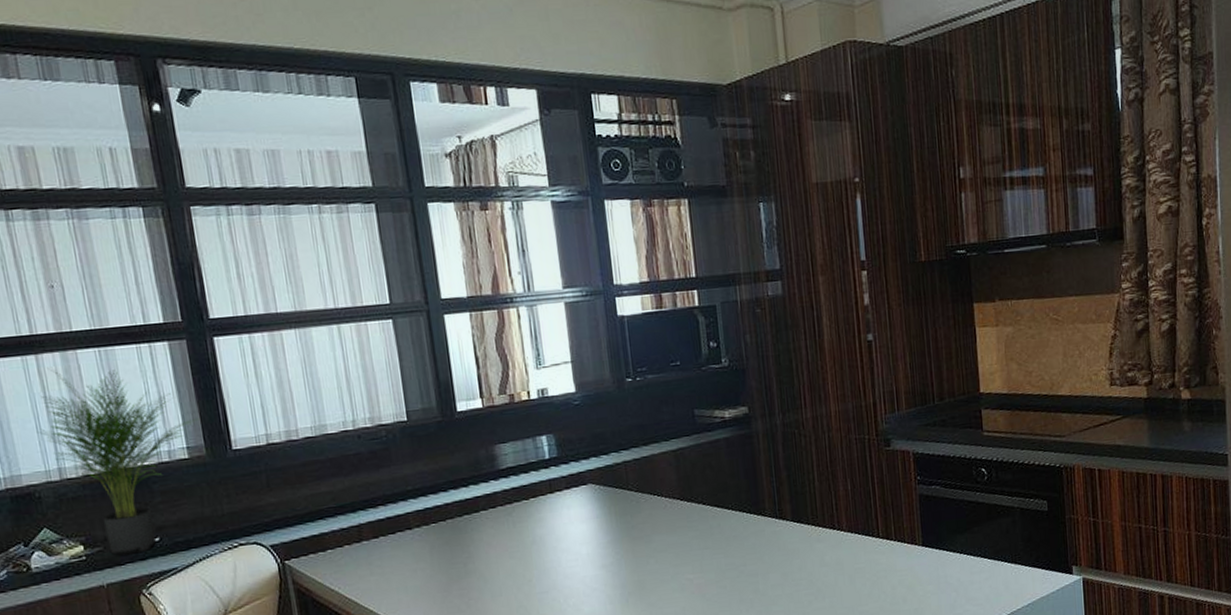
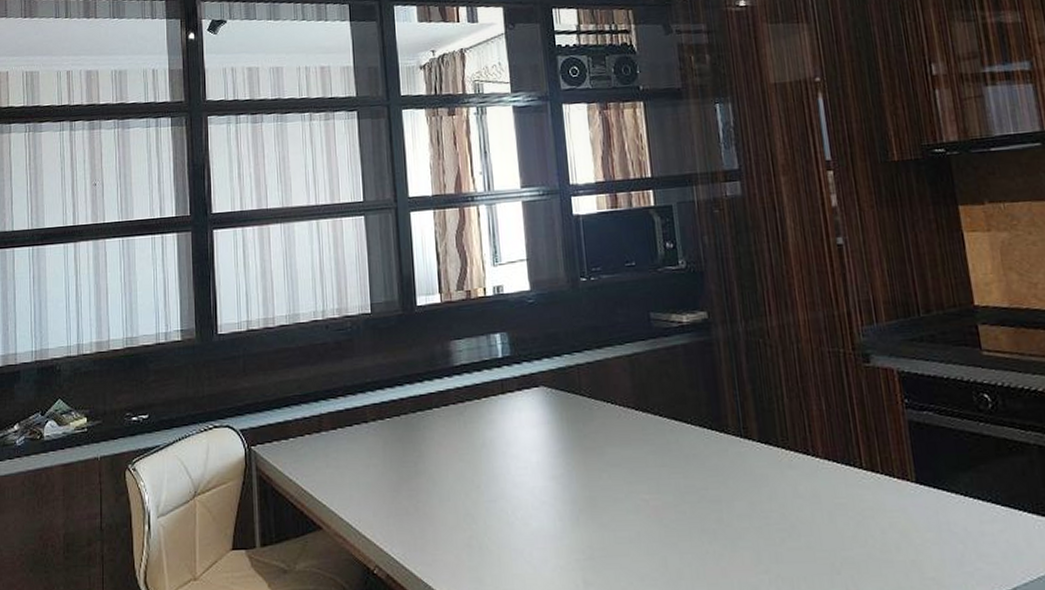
potted plant: present [37,369,199,557] -> none [66,256,193,431]

